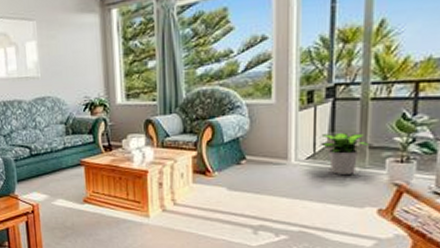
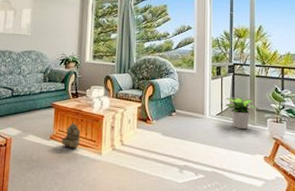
wall caddy: none [97,181,121,212] -> present [61,122,80,149]

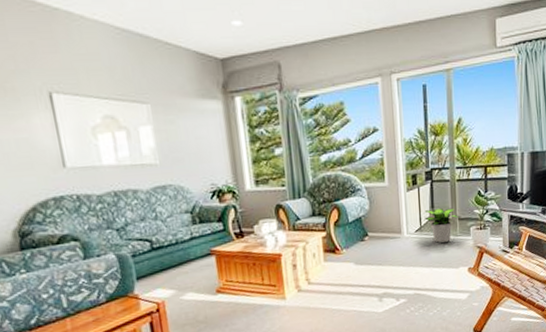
wall caddy: present [61,122,80,149] -> none [231,268,256,299]

